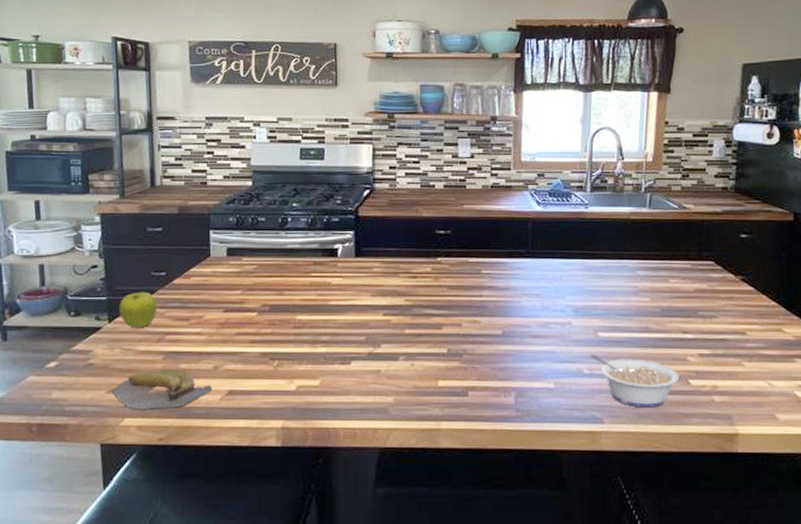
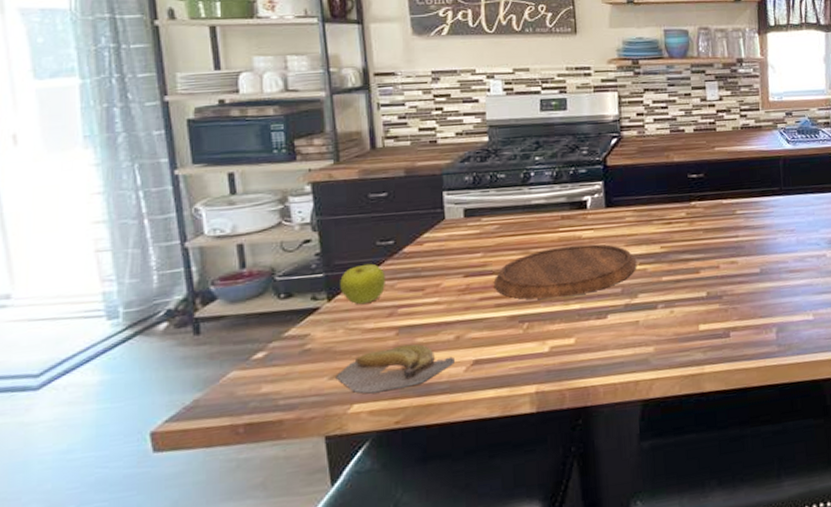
cutting board: none [250,290,382,340] -> present [494,244,637,300]

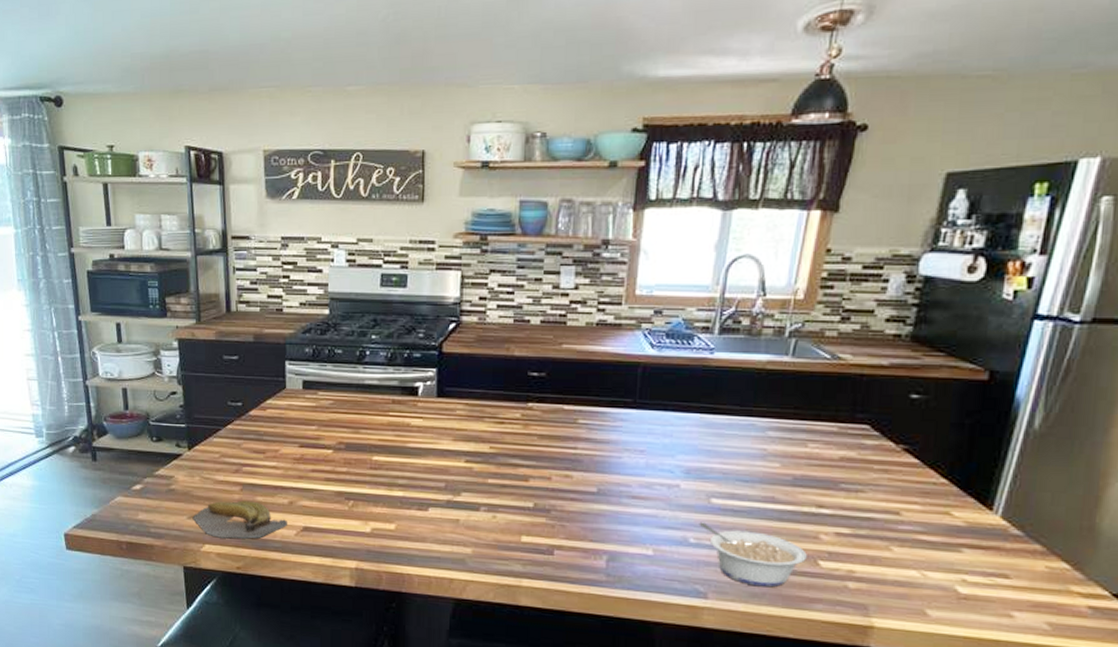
fruit: present [340,263,385,305] -> none [198,421,234,458]
cutting board: present [494,244,637,300] -> none [326,431,464,483]

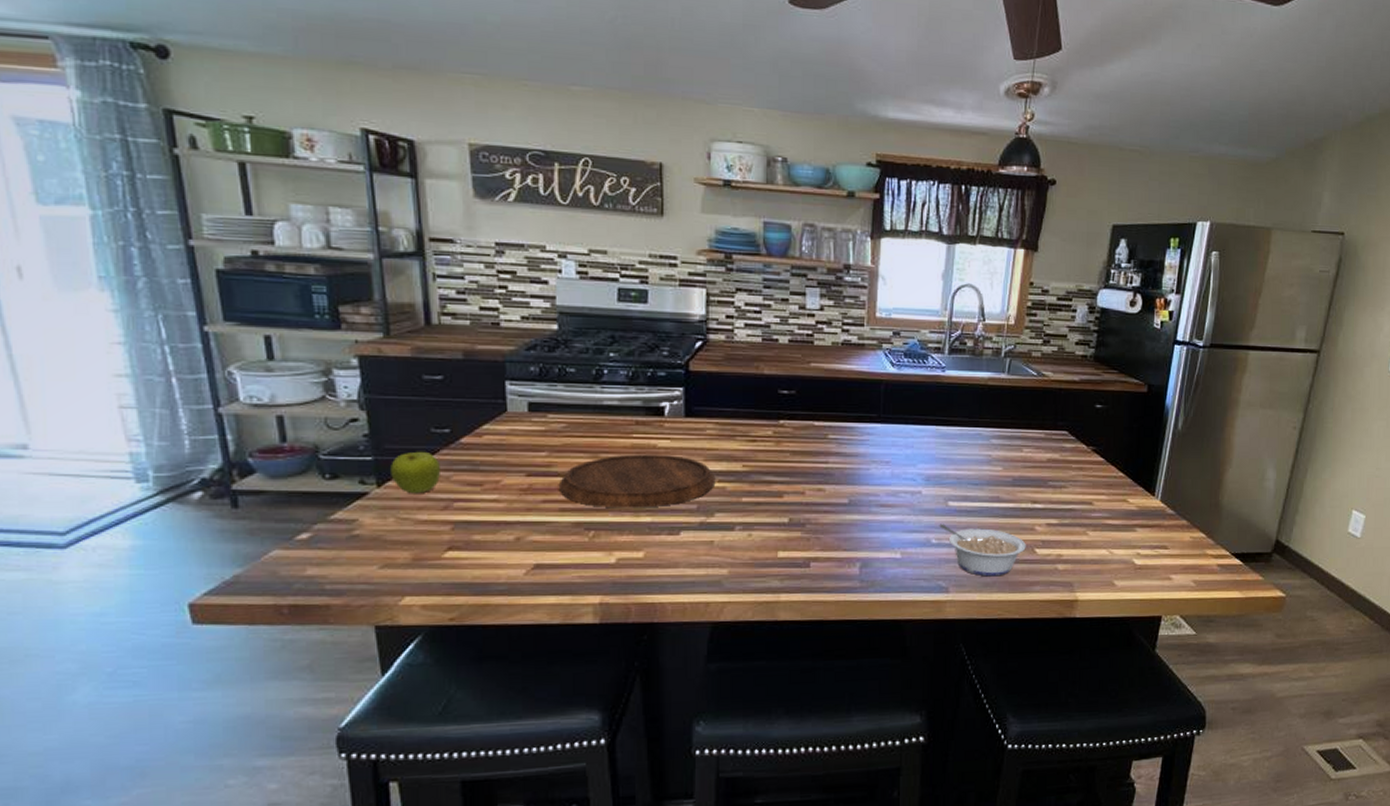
banana: present [192,500,288,539] -> none [386,541,515,587]
fruit: none [198,421,234,458] -> present [391,451,440,494]
cutting board: none [326,431,464,483] -> present [560,454,716,508]

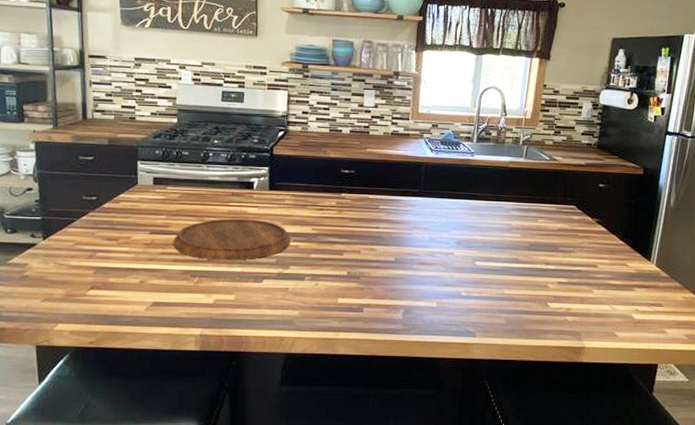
fruit: present [391,451,440,494] -> none [53,213,88,246]
legume: present [939,524,1026,577] -> none [468,279,540,325]

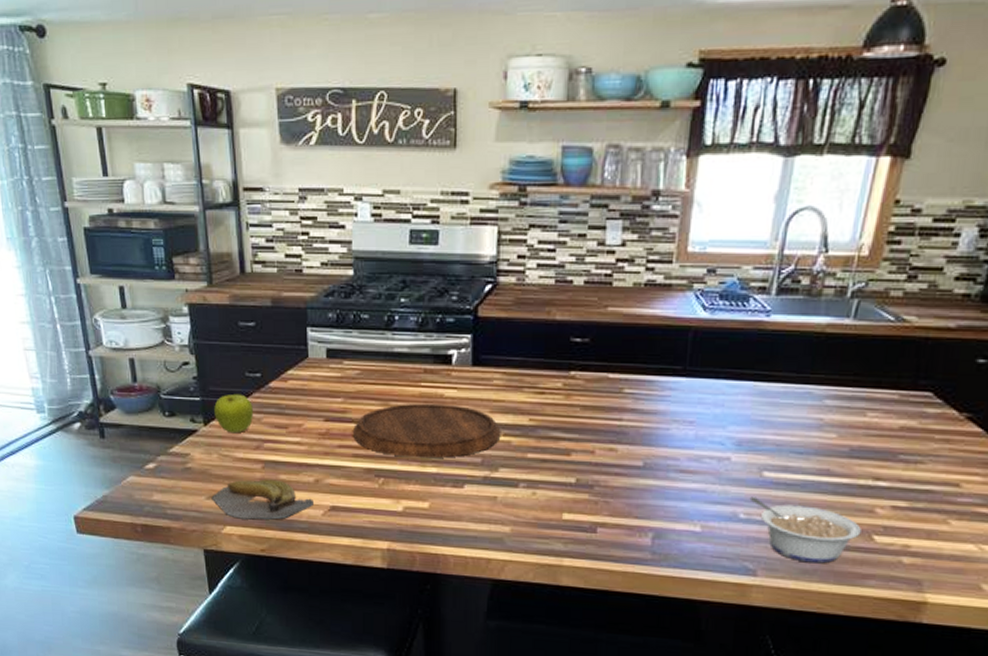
banana: none [46,282,139,317] -> present [211,479,315,520]
fruit: none [53,213,88,246] -> present [214,393,253,434]
legume: none [468,279,540,325] -> present [749,496,861,564]

